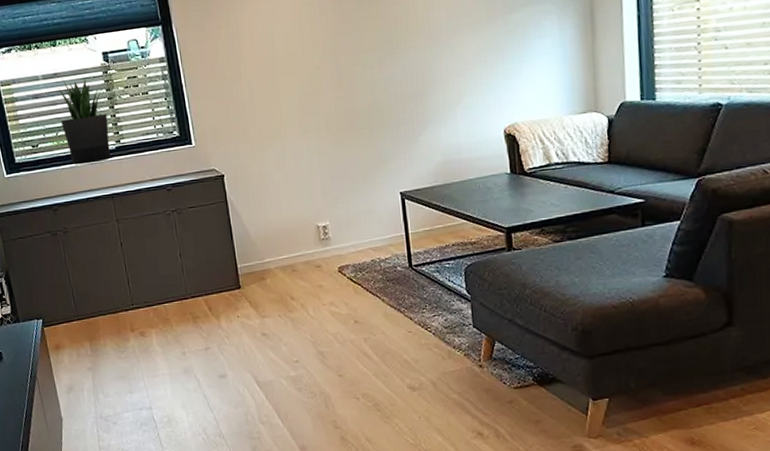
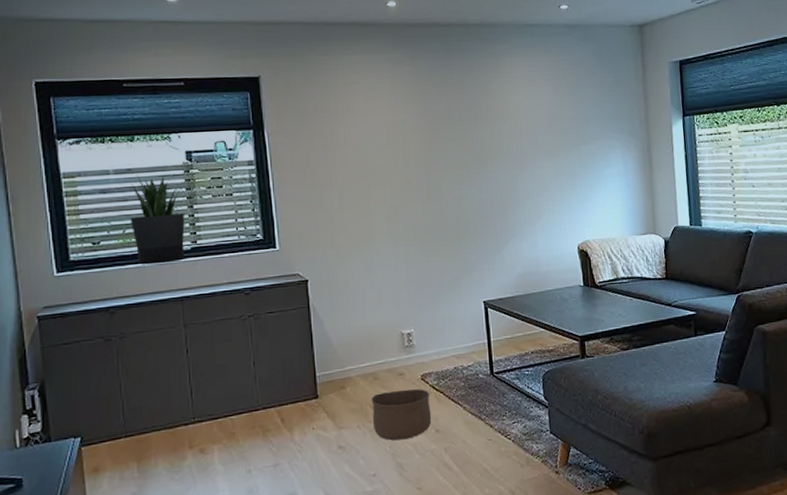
basket: none [290,281,351,330] -> present [371,389,432,441]

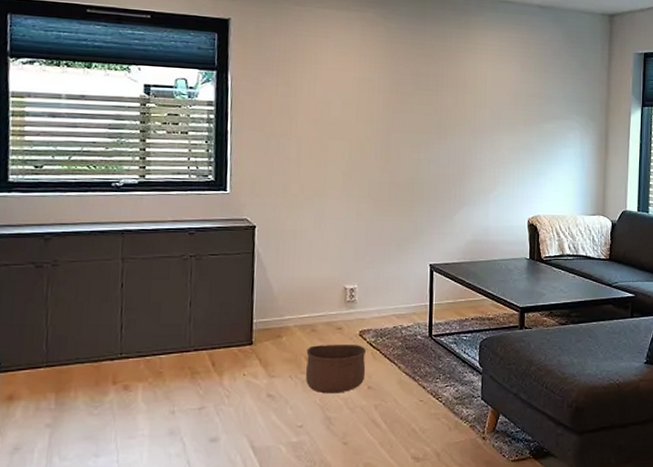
planter: present [129,174,185,265] -> none [77,102,136,195]

